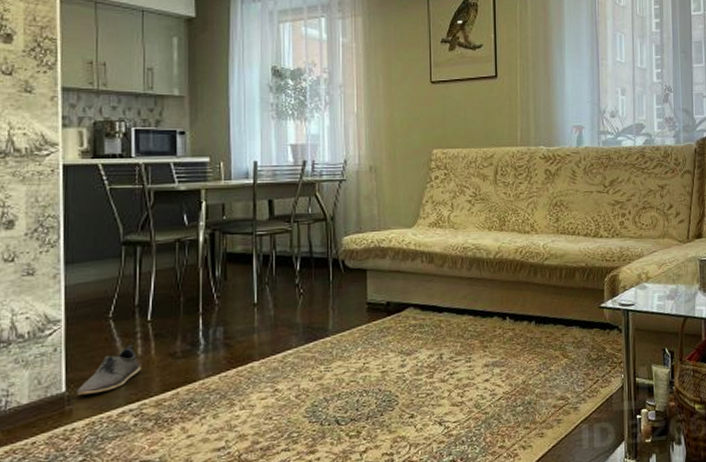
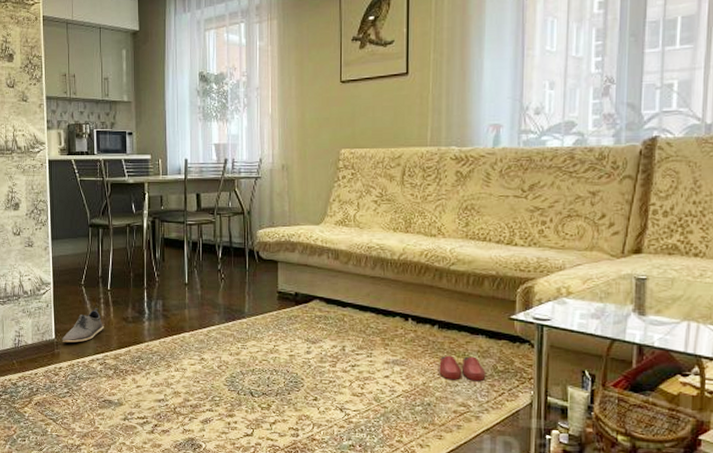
slippers: none [537,348,582,375] -> present [439,355,486,382]

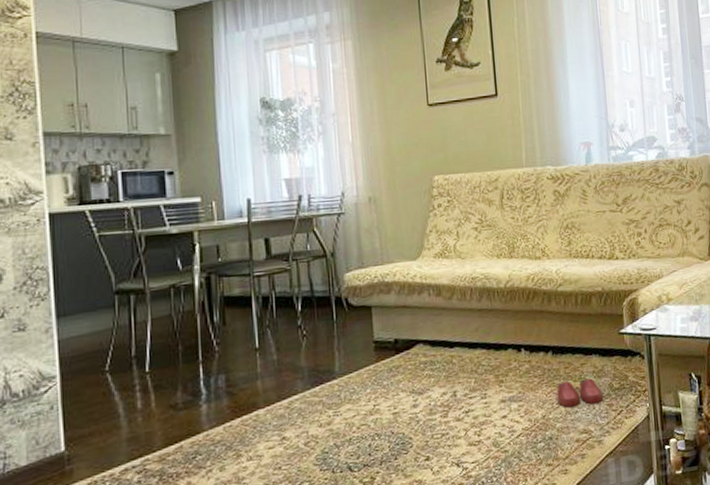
shoe: present [62,307,104,344] -> none [77,397,142,455]

